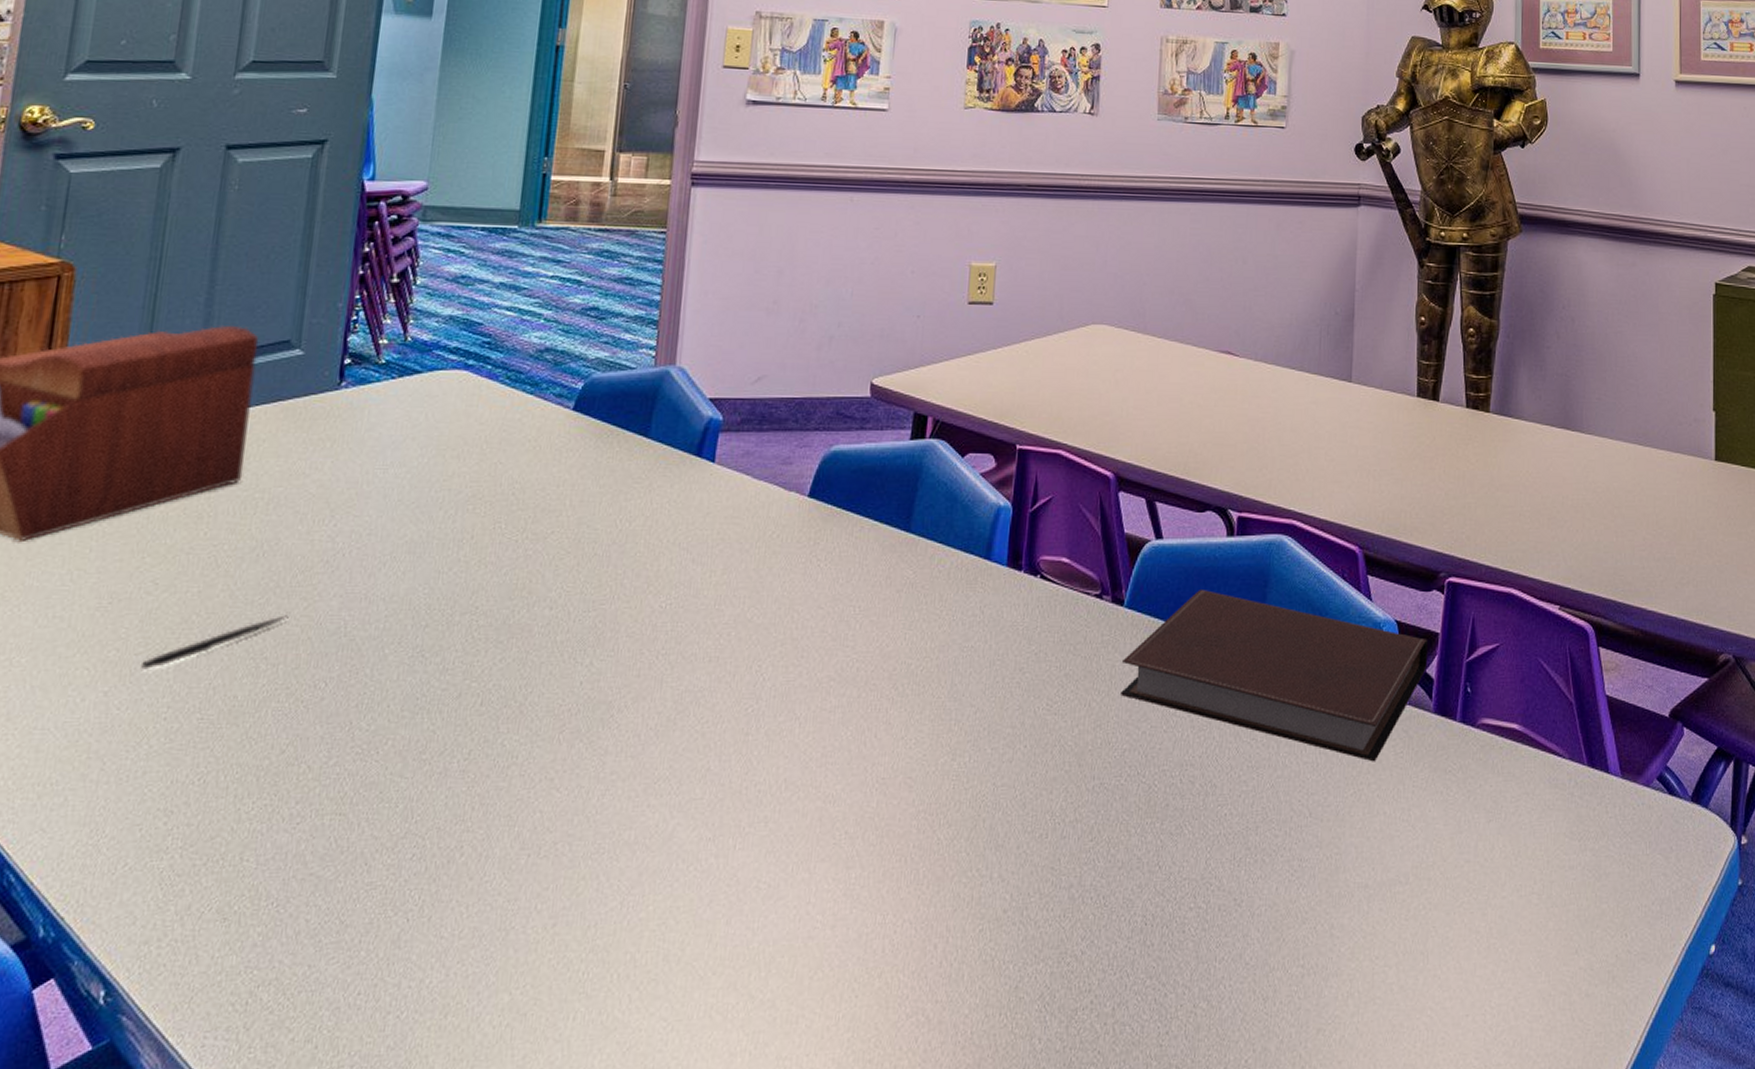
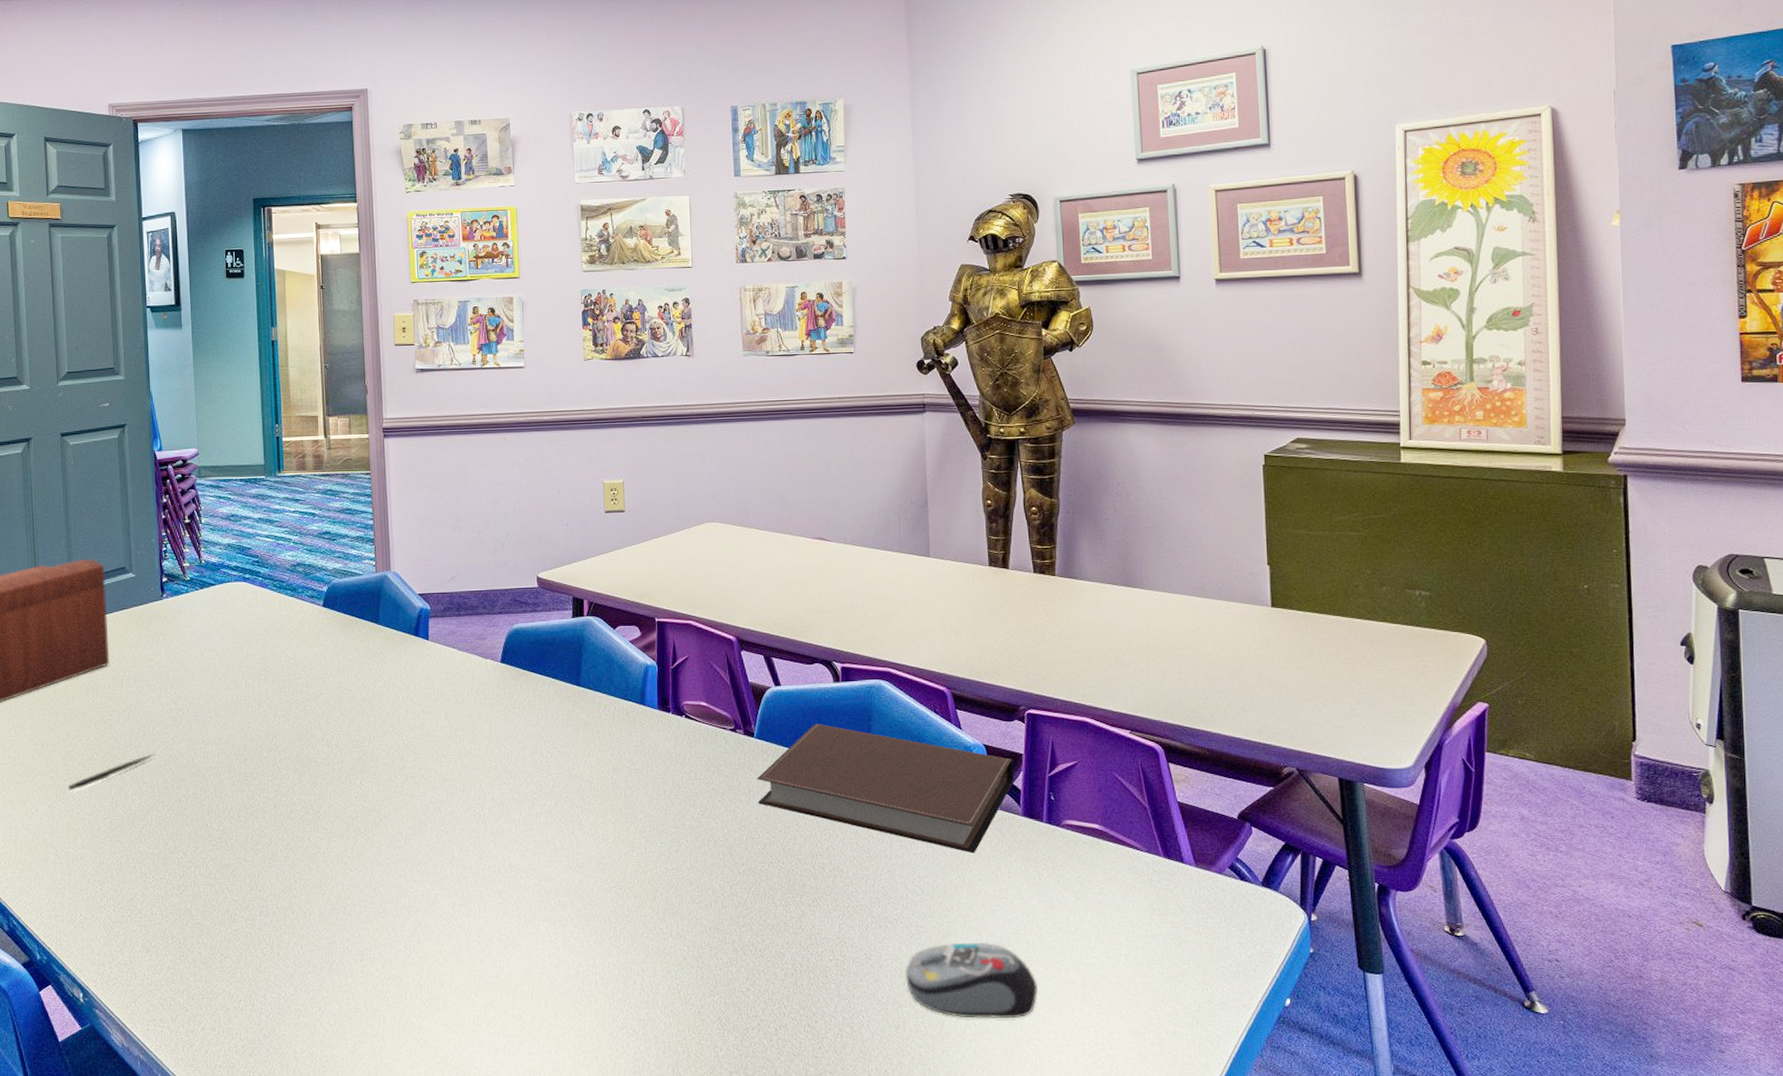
computer mouse: none [1281,879,1437,984] -> present [906,942,1039,1019]

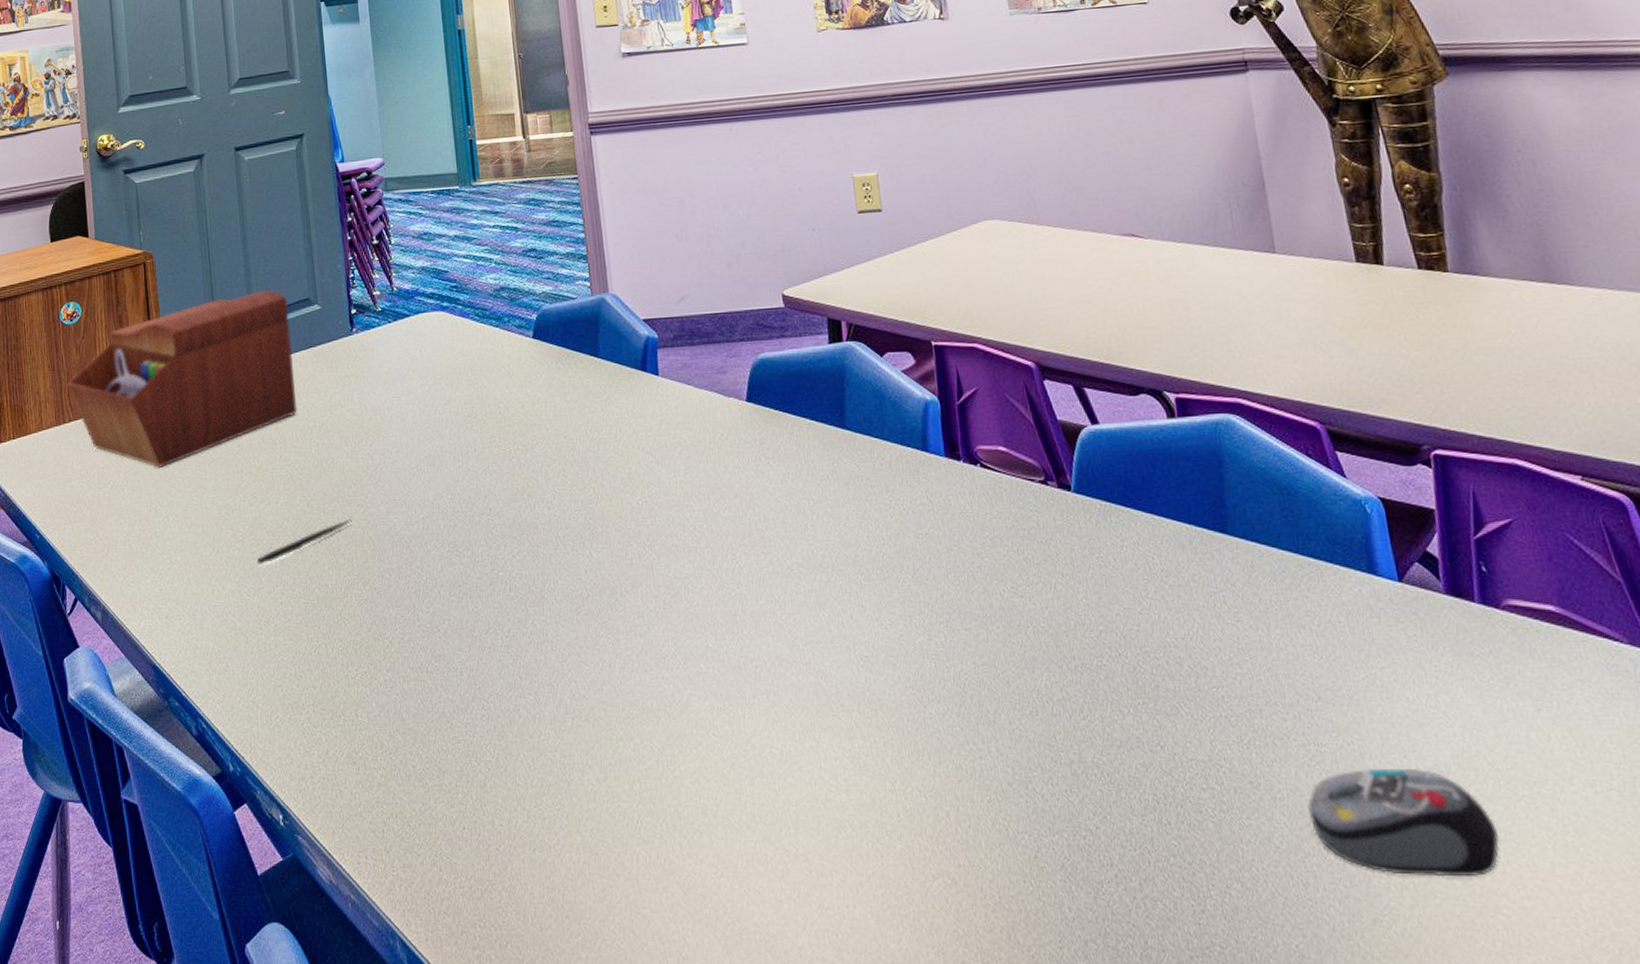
notebook: present [757,724,1015,854] -> none [1081,472,1427,645]

